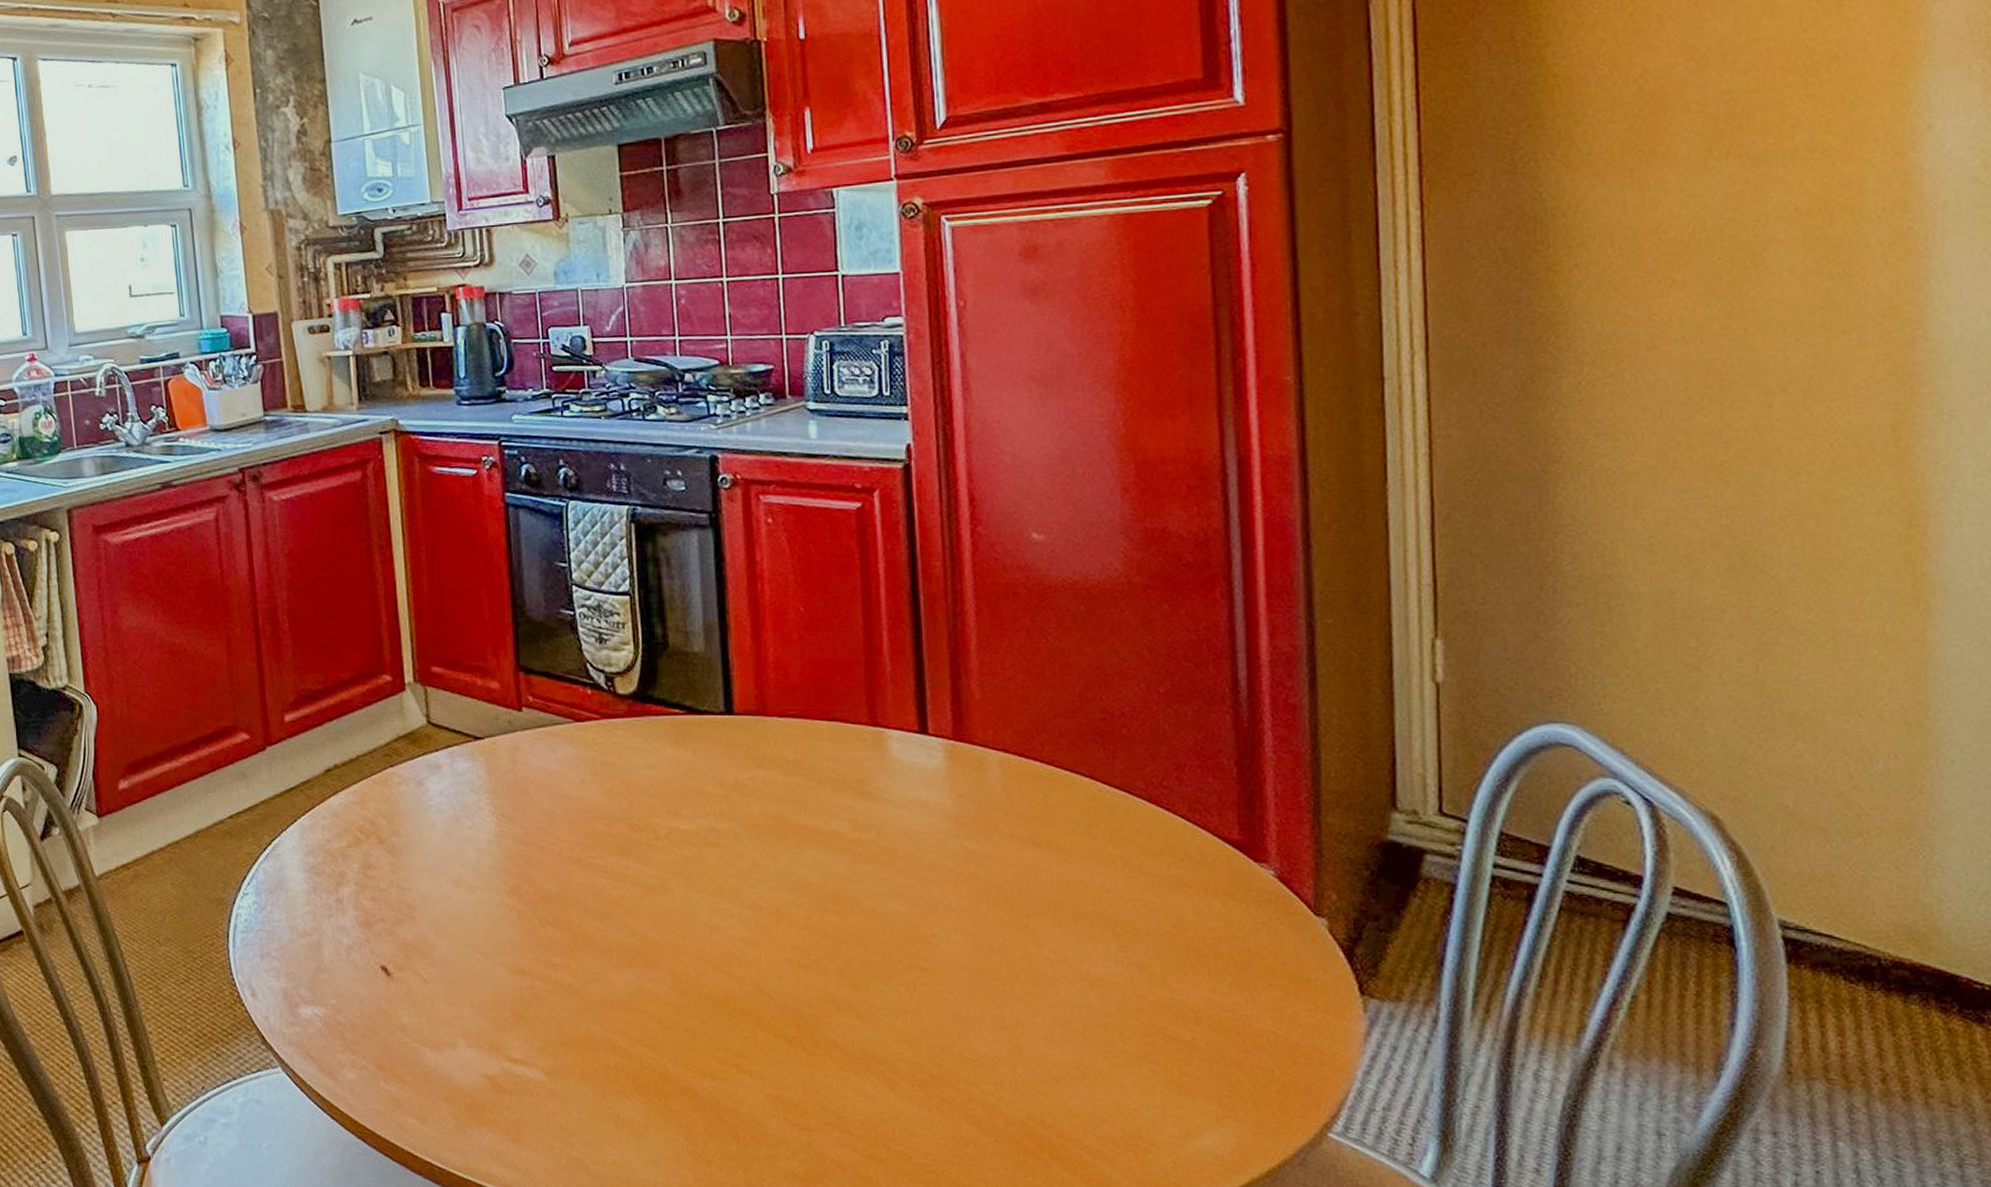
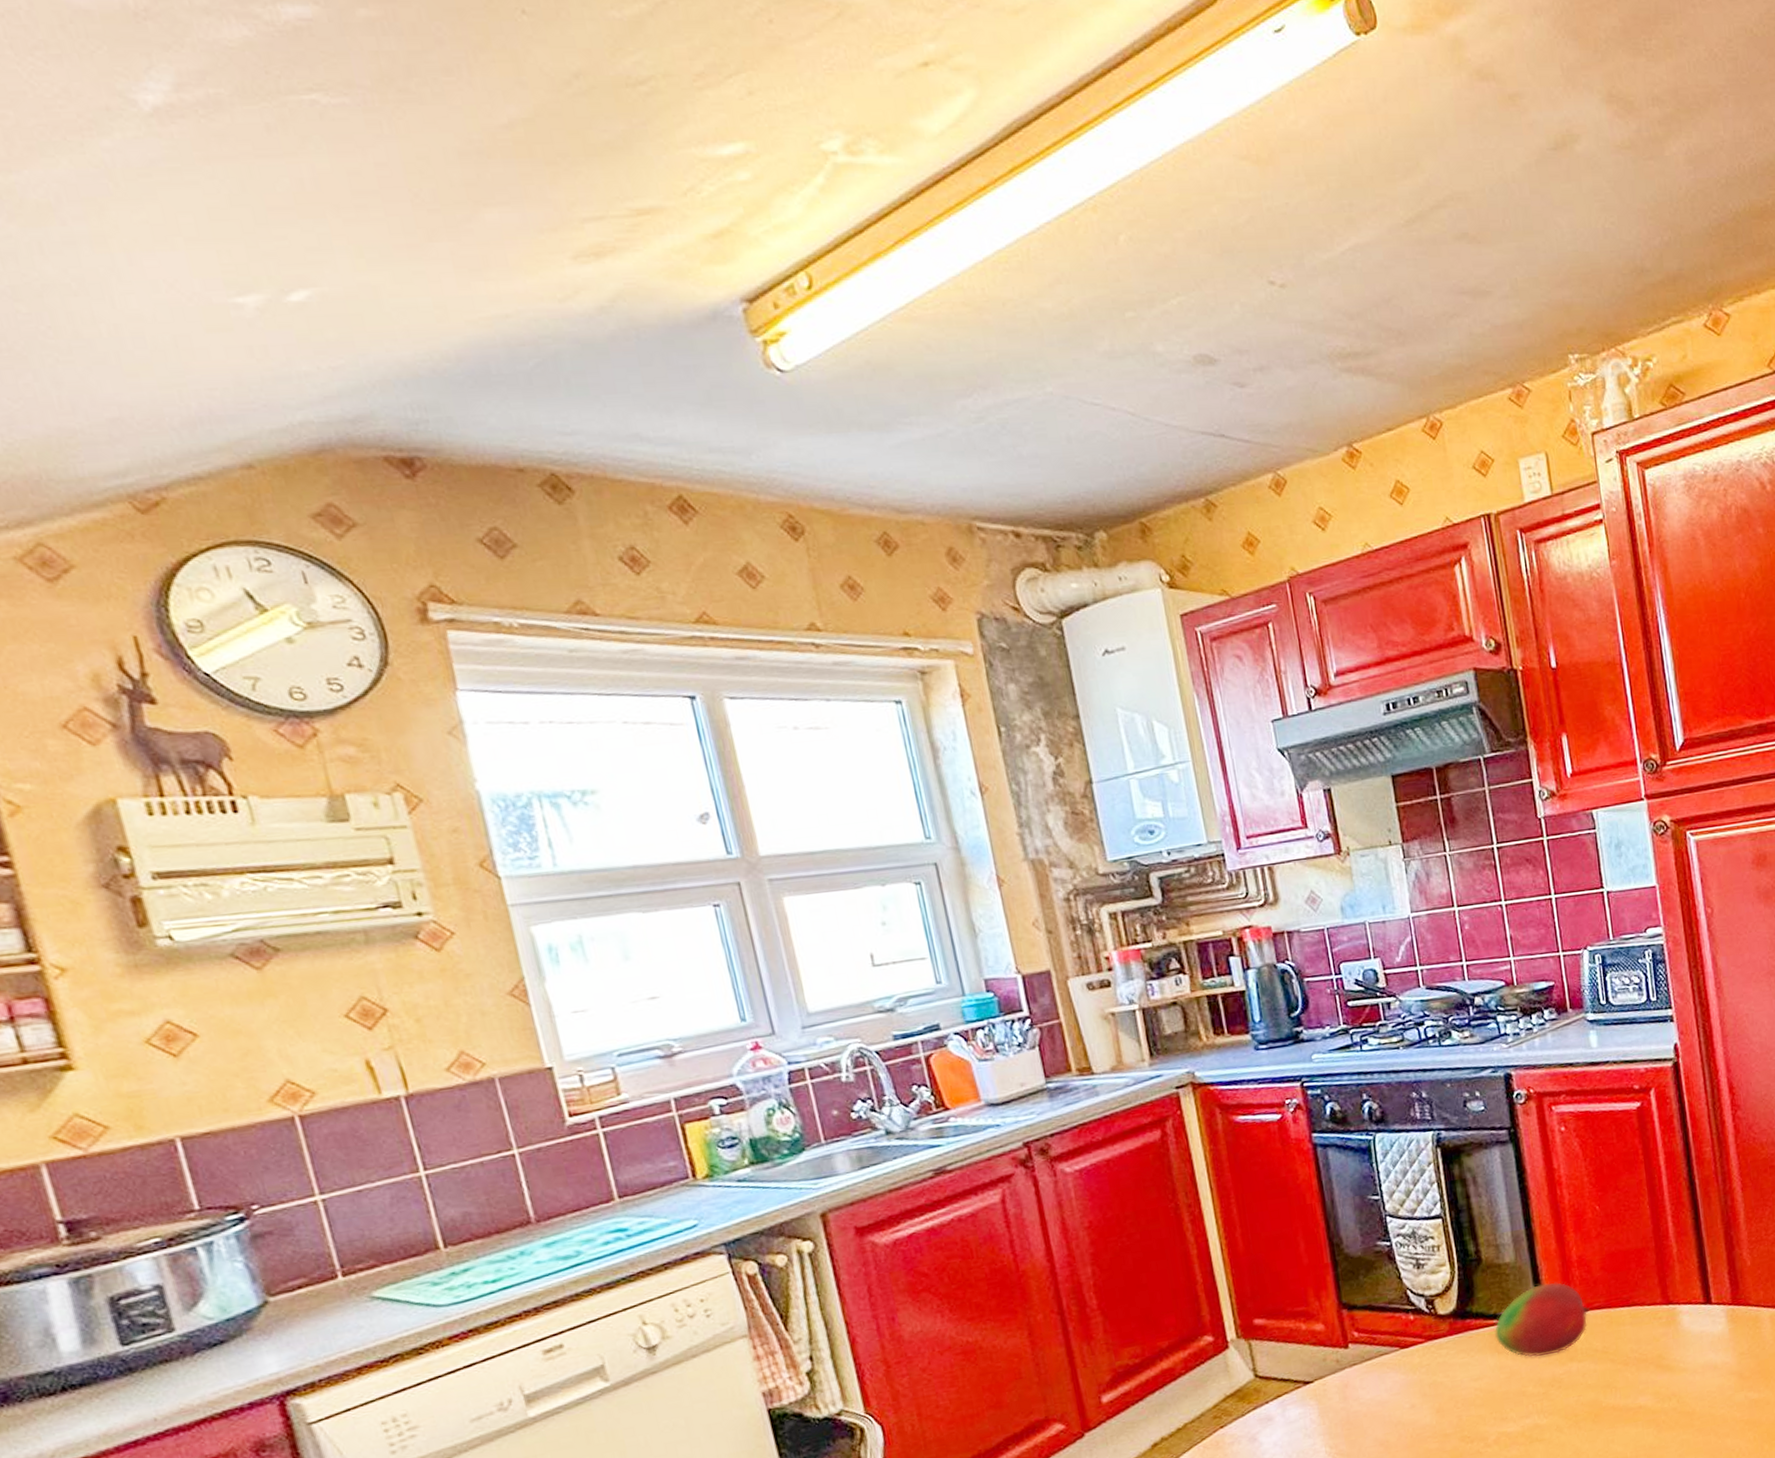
fruit: none [676,680,783,757] -> present [1494,1282,1590,1358]

